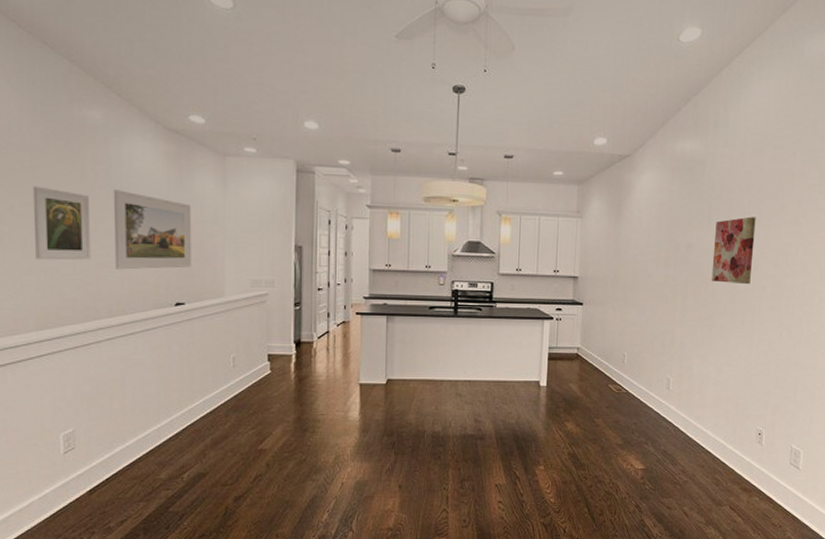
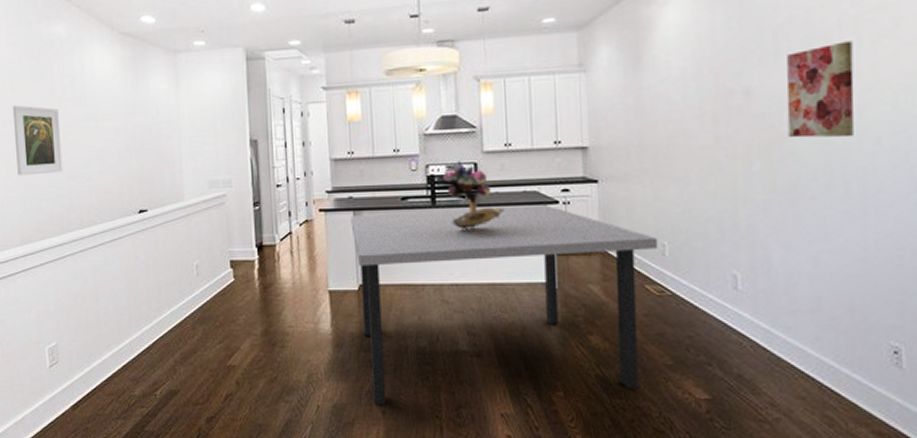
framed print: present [113,190,192,270] -> none [78,100,151,180]
dining table: none [383,319,621,480] -> present [350,205,658,405]
bouquet: none [465,280,512,337] -> present [443,161,504,230]

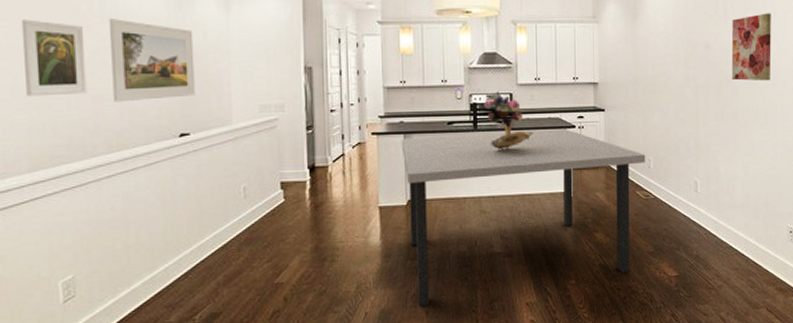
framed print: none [78,100,151,180] -> present [108,19,196,102]

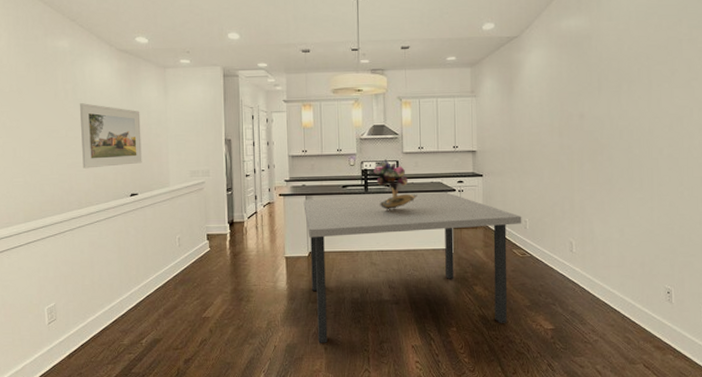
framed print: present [21,19,87,97] -> none [19,105,64,164]
wall art: present [731,13,771,81] -> none [606,83,647,149]

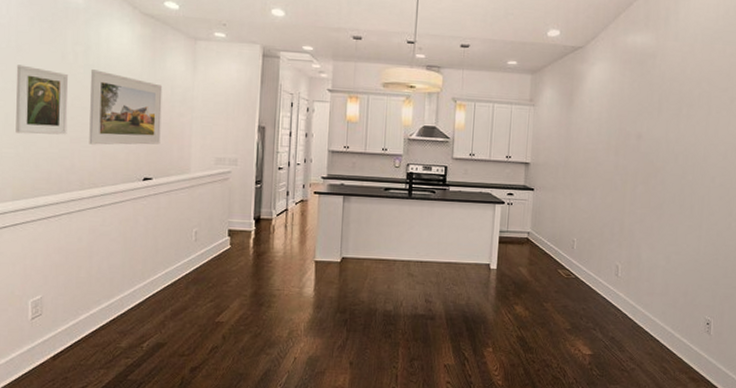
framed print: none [19,105,64,164] -> present [15,65,68,135]
dining table: present [303,192,522,343] -> none [340,199,570,357]
bouquet: present [374,159,417,210] -> none [420,163,464,219]

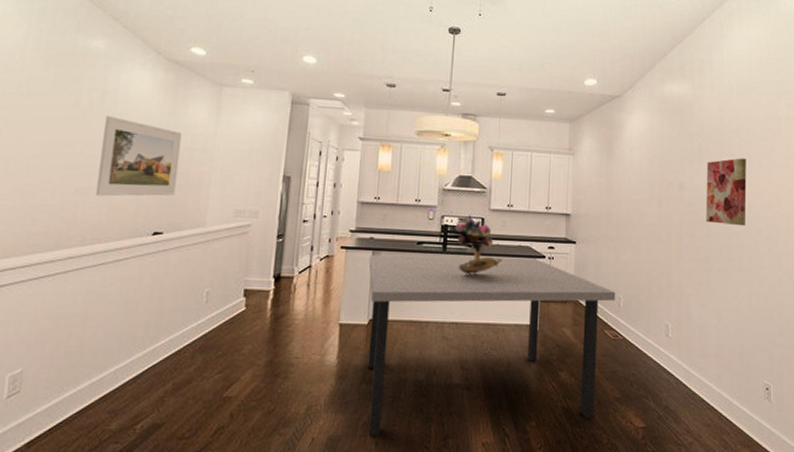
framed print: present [15,65,68,135] -> none [14,110,80,186]
dining table: none [340,199,570,357] -> present [368,255,616,436]
bouquet: none [420,163,464,219] -> present [455,215,502,275]
wall art: none [660,108,706,175] -> present [706,158,747,227]

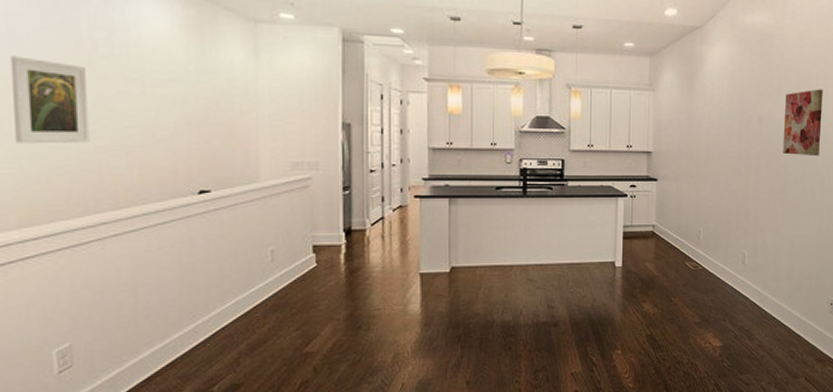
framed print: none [14,110,80,186] -> present [9,56,90,144]
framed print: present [95,116,182,197] -> none [116,60,218,154]
dining table: present [368,255,616,436] -> none [446,198,696,377]
bouquet: present [455,215,502,275] -> none [534,157,584,217]

